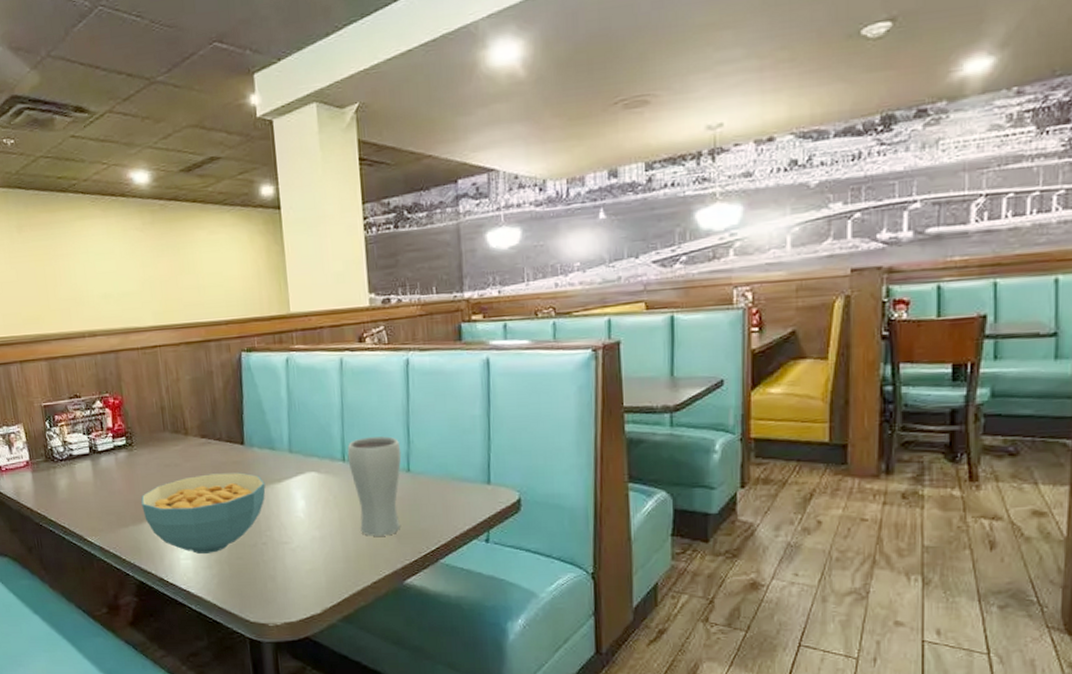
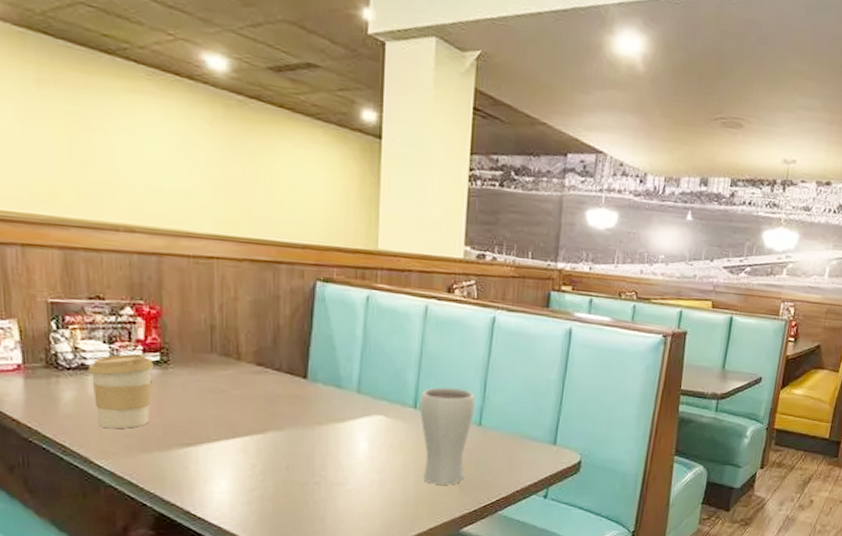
coffee cup: none [74,440,123,509] -> present [88,353,155,429]
cereal bowl: present [141,472,266,554] -> none [172,405,326,489]

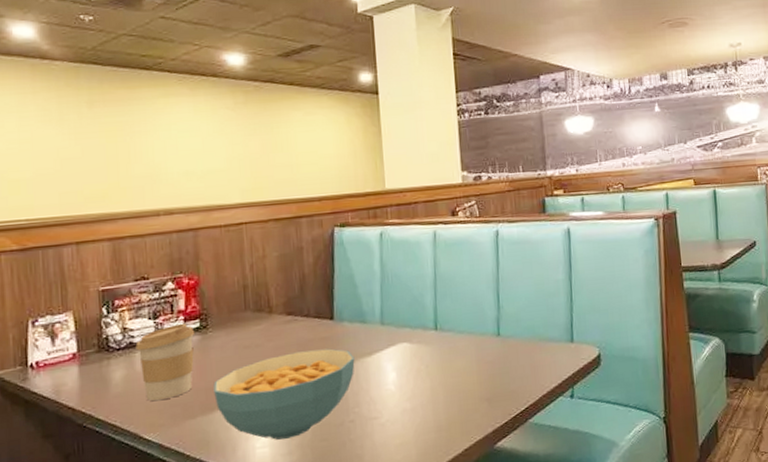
cereal bowl: none [172,405,326,489] -> present [213,348,355,440]
drinking glass: present [419,387,476,485] -> none [439,303,492,403]

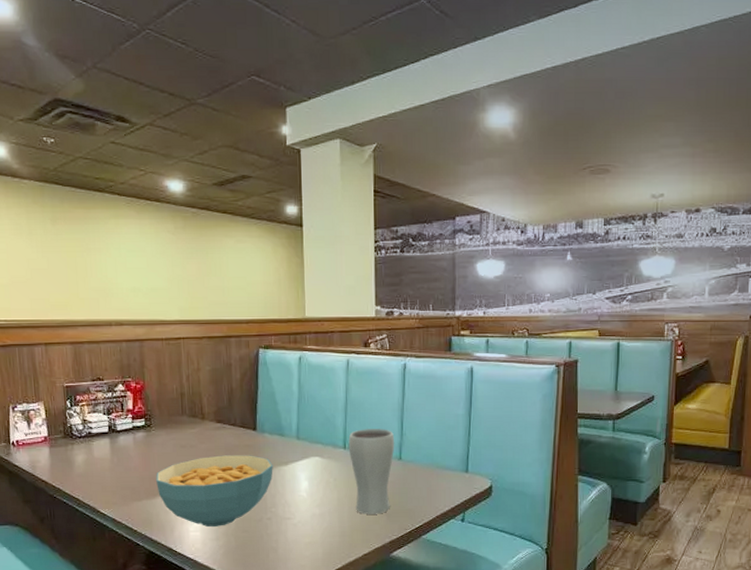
coffee cup: present [135,323,196,401] -> none [93,420,141,483]
drinking glass: none [439,303,492,403] -> present [348,429,395,514]

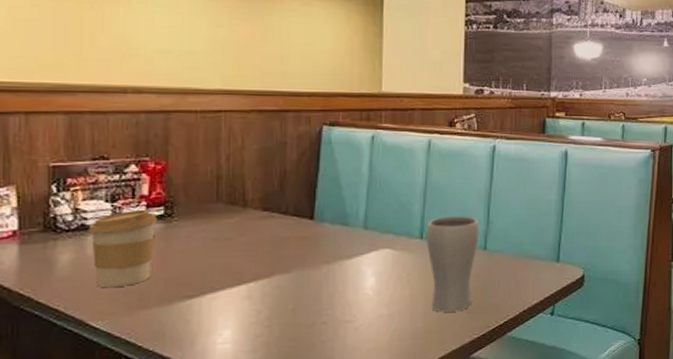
coffee cup: none [93,420,141,483] -> present [88,209,159,288]
cereal bowl: present [156,455,273,527] -> none [175,248,333,336]

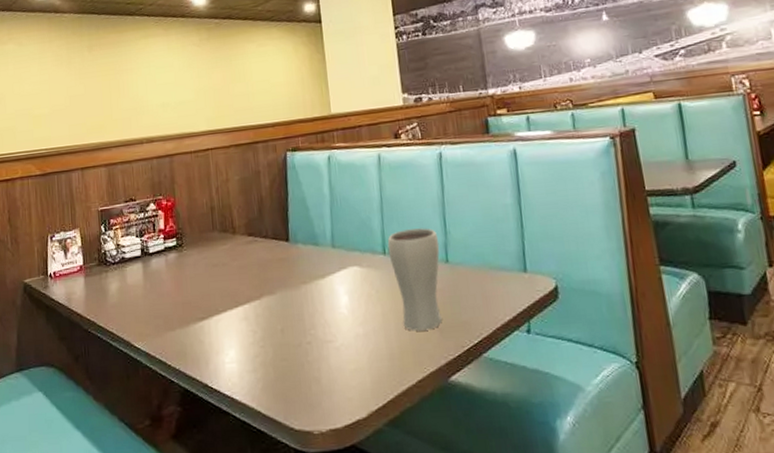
coffee cup: present [88,209,159,288] -> none [126,241,173,313]

